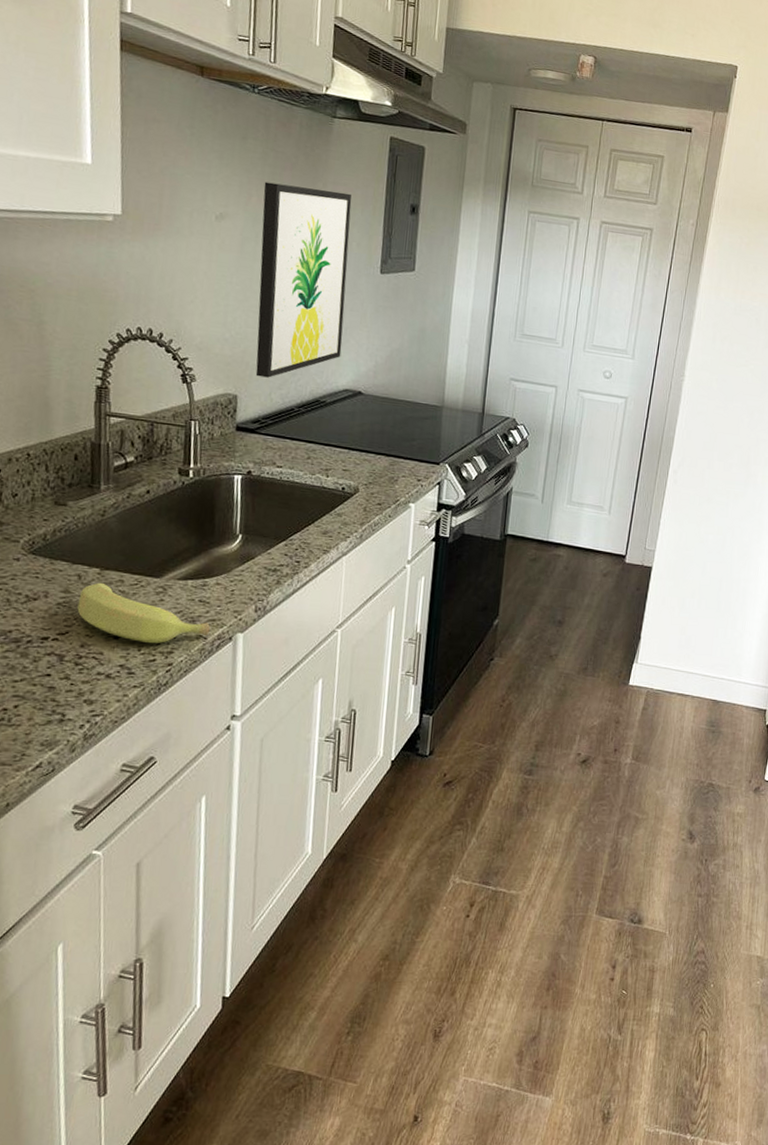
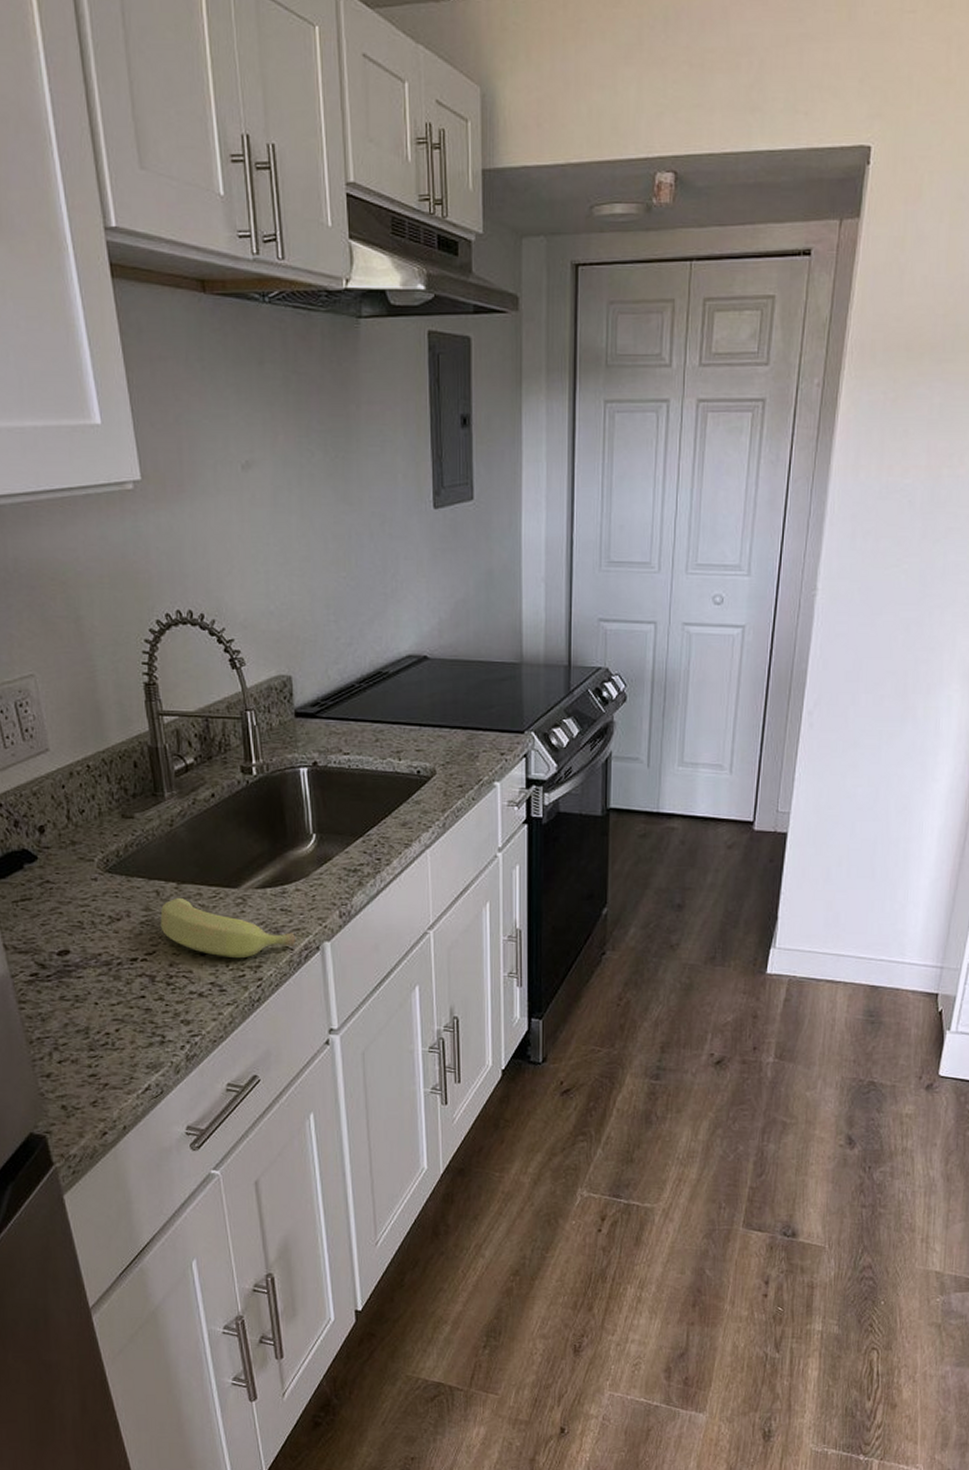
wall art: present [255,181,352,378] -> none [290,413,399,652]

